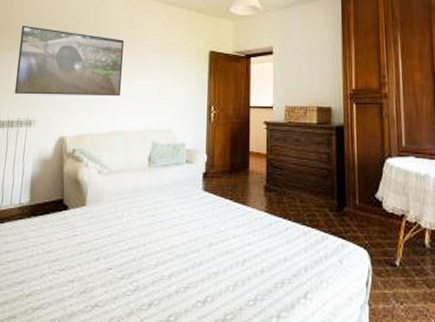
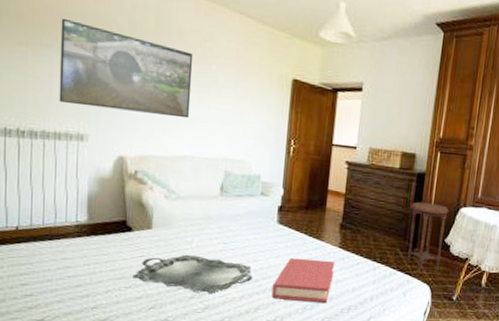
serving tray: none [66,230,181,272] -> present [132,254,253,293]
hardback book: none [201,226,264,277] -> present [271,257,336,303]
side table: none [334,156,375,234] -> present [407,201,450,272]

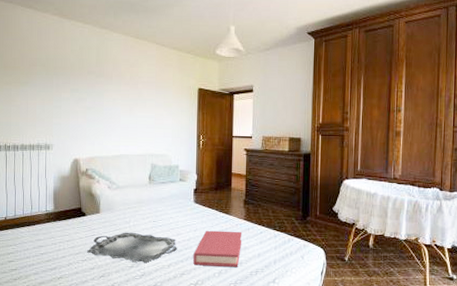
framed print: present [58,18,194,119] -> none [32,62,124,126]
side table: present [407,201,450,272] -> none [301,177,334,237]

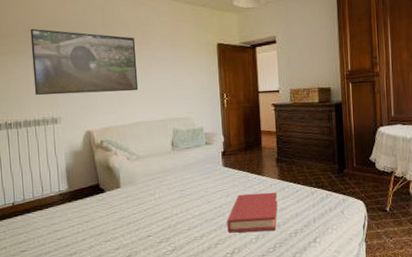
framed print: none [32,62,124,126] -> present [30,28,139,96]
serving tray: present [87,232,177,263] -> none [109,204,209,237]

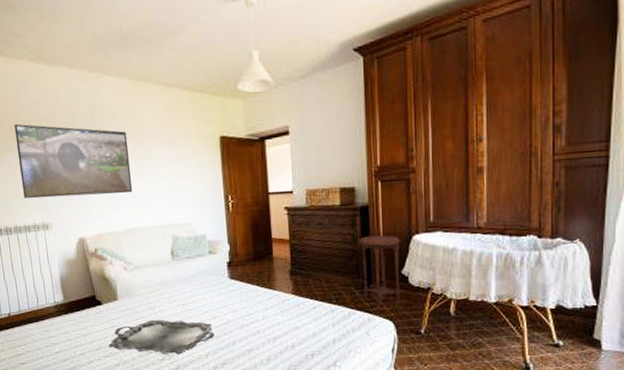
serving tray: none [109,204,209,237] -> present [108,319,215,354]
hardback book: present [227,192,278,233] -> none [234,308,292,353]
side table: none [334,127,369,190] -> present [359,235,401,308]

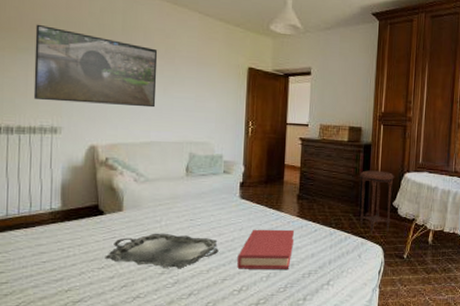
hardback book: none [234,308,292,353] -> present [237,229,295,269]

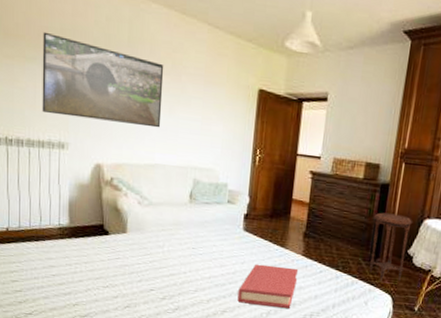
serving tray: present [105,233,219,268] -> none [109,257,220,295]

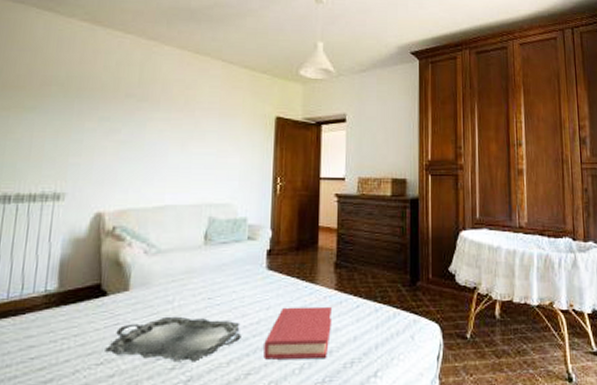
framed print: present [42,31,164,128] -> none [37,81,177,166]
serving tray: none [109,257,220,295] -> present [105,316,241,361]
side table: present [369,212,413,282] -> none [408,229,449,309]

